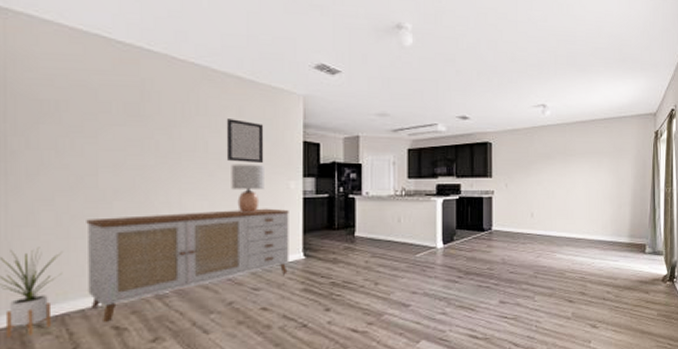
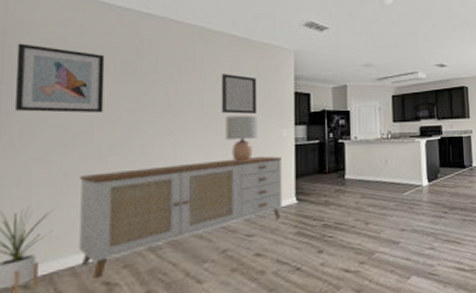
wall art: none [18,78,107,156] -> present [14,43,105,113]

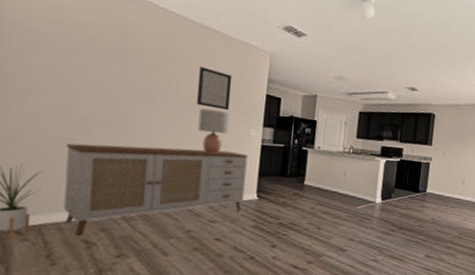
wall art: present [14,43,105,113] -> none [11,9,93,89]

